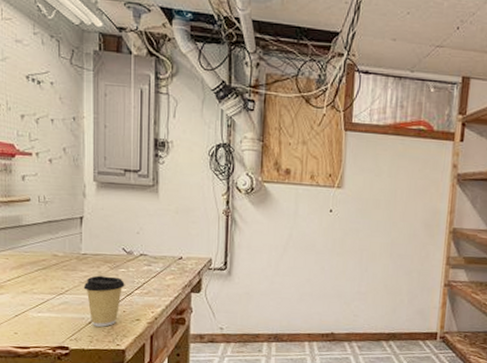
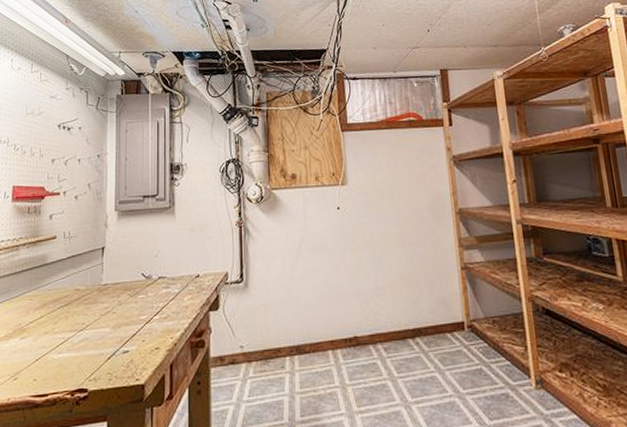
coffee cup: present [83,275,125,327] -> none [103,304,144,361]

